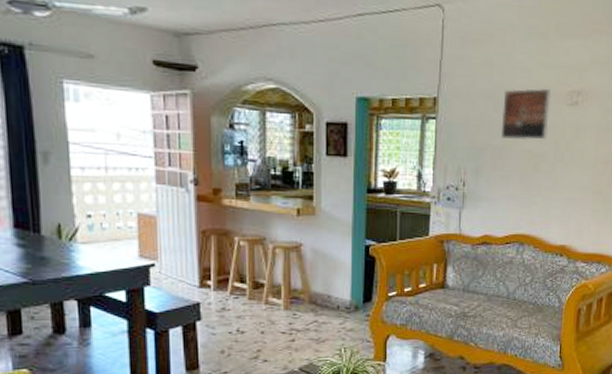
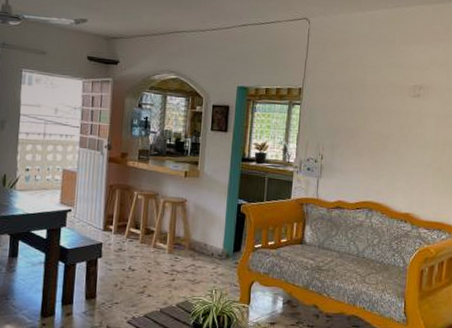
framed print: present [500,88,552,141] -> none [353,82,397,125]

